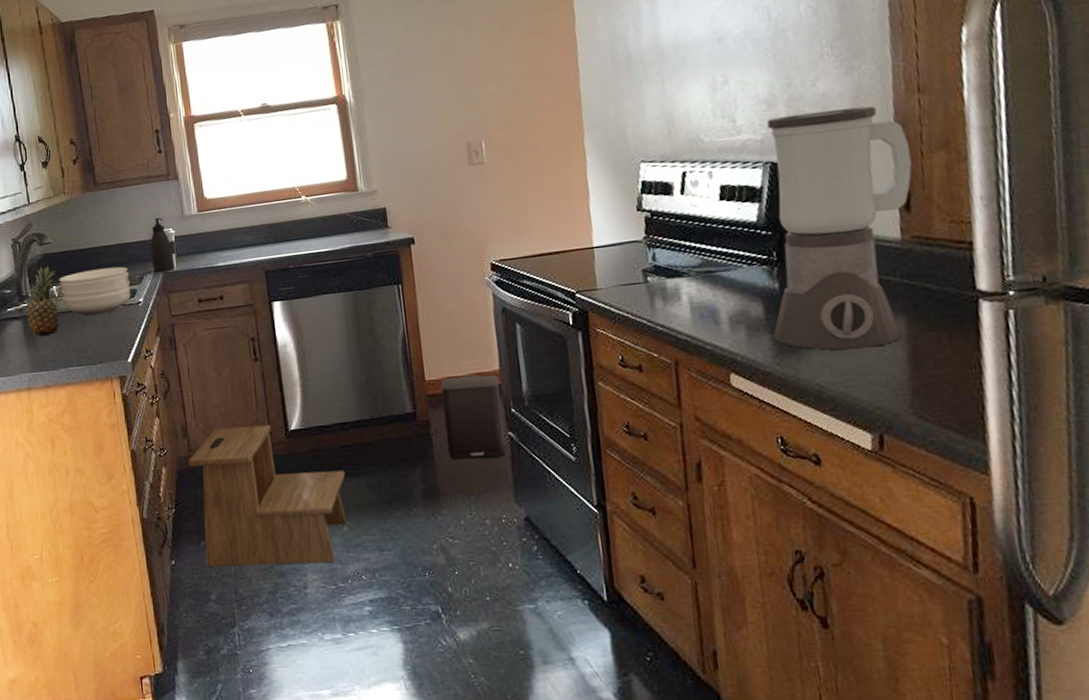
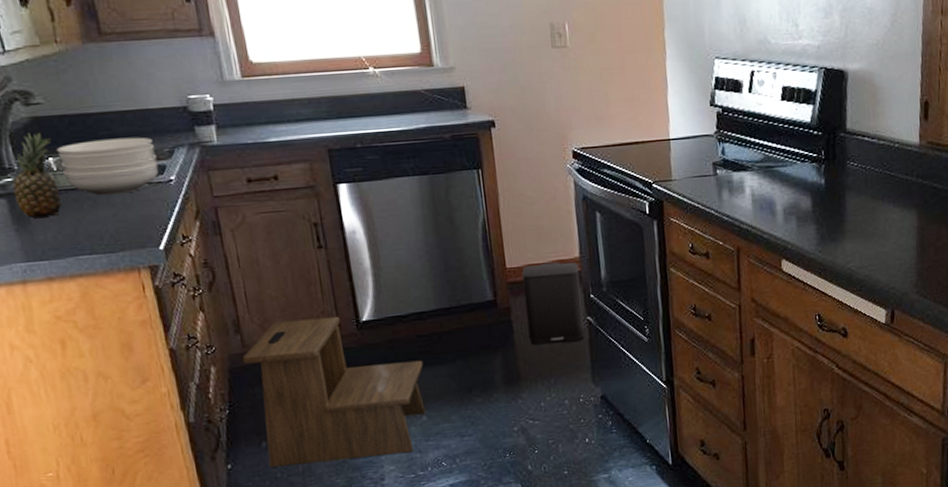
soap dispenser: present [150,218,175,272] -> none [181,81,215,146]
blender: present [766,105,912,350] -> none [818,22,932,239]

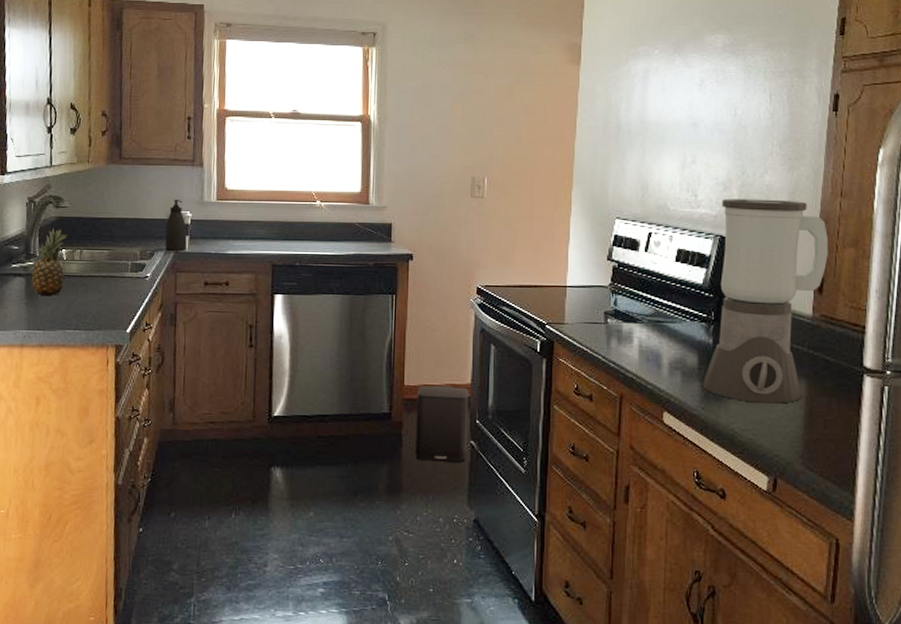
bowl: present [56,137,159,196] -> none [69,239,141,284]
soap dispenser: none [181,81,215,146] -> present [165,200,187,251]
step stool: present [242,316,426,467] -> none [170,406,319,545]
blender: none [818,22,932,239] -> present [703,198,828,404]

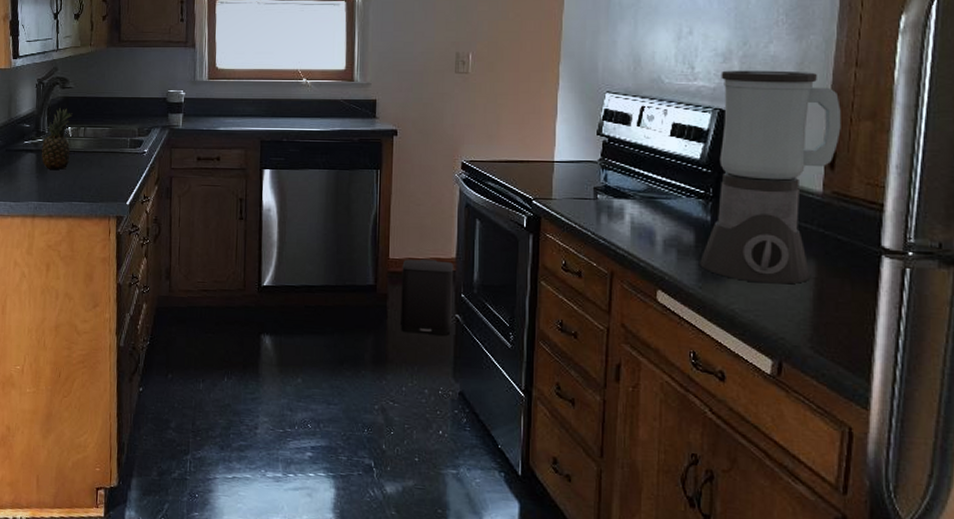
soap dispenser: present [165,200,187,251] -> none [161,80,181,128]

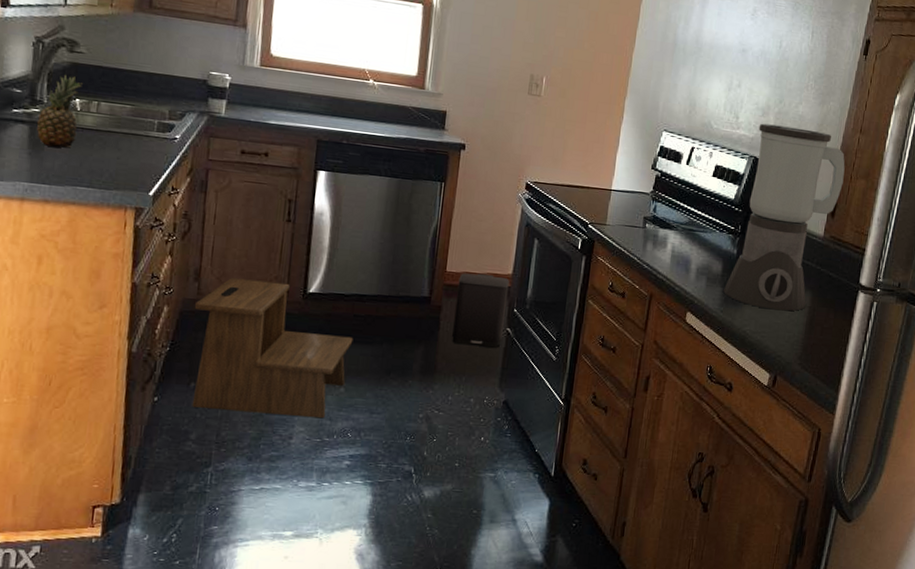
step stool: none [167,275,306,409] -> present [192,278,354,419]

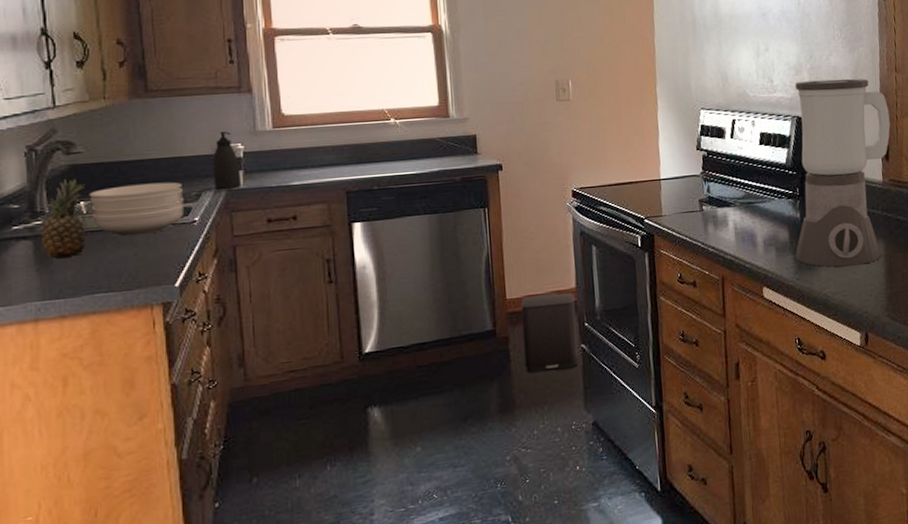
bowl: none [84,91,170,142] -> present [88,182,185,237]
step stool: present [192,278,354,419] -> none [243,348,422,505]
soap dispenser: none [198,60,224,115] -> present [213,132,241,189]

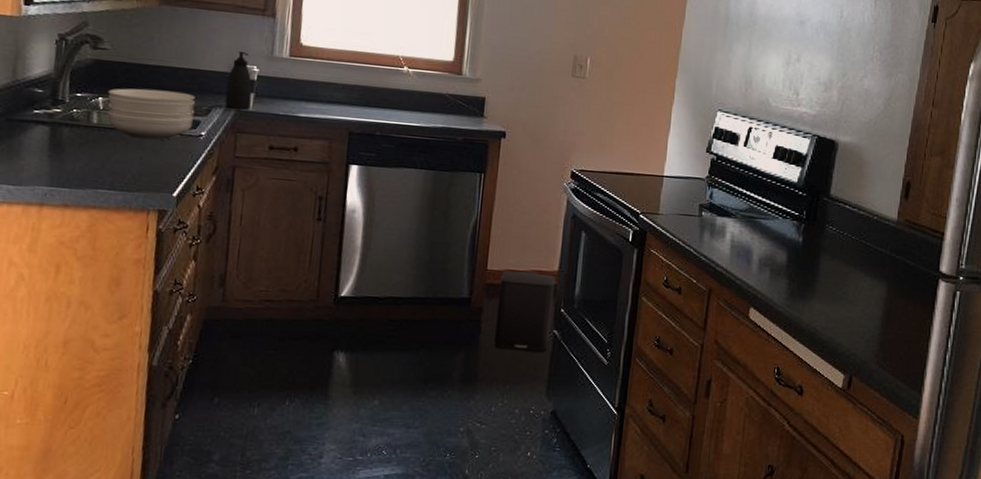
fruit: present [40,178,87,258] -> none [57,71,106,149]
blender: present [794,78,891,267] -> none [790,99,918,304]

